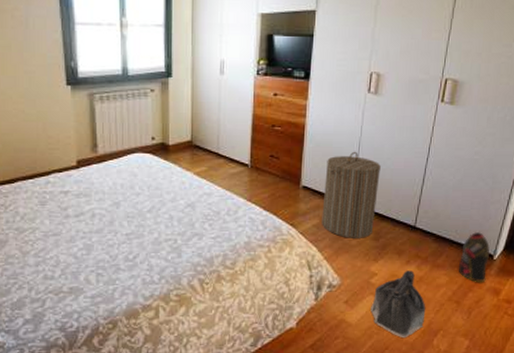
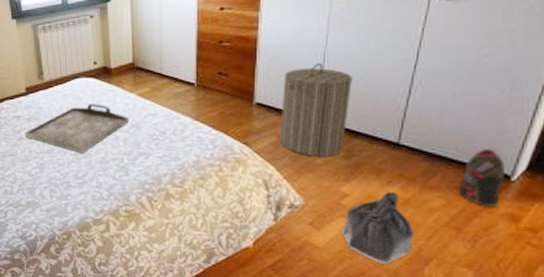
serving tray: none [72,181,185,234] -> present [24,104,130,153]

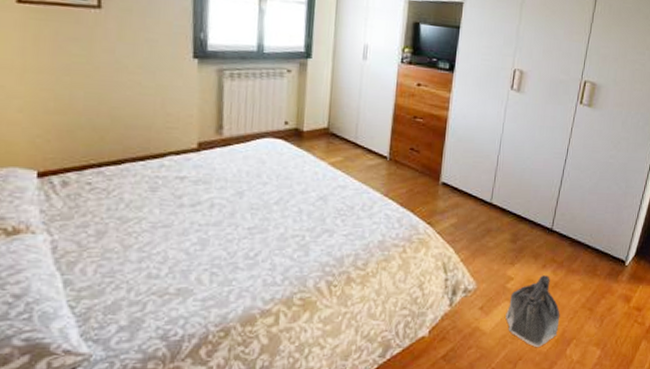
serving tray: present [24,104,130,153] -> none [187,169,317,228]
laundry hamper: present [280,62,352,157] -> none [460,148,521,240]
shirt: present [459,148,505,206] -> none [592,236,622,288]

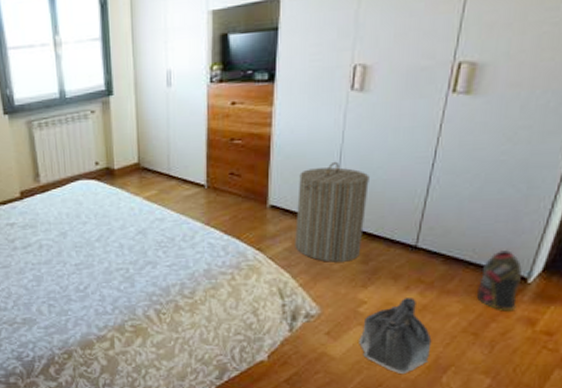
laundry hamper: none [460,148,521,240] -> present [295,161,369,262]
shirt: none [592,236,622,288] -> present [477,249,522,310]

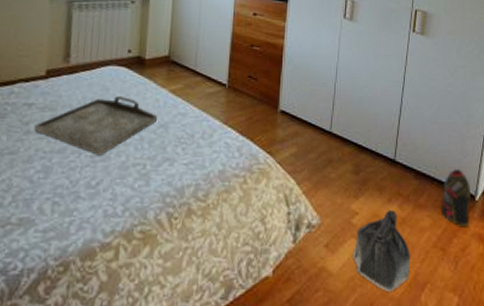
serving tray: none [19,208,135,264] -> present [33,96,158,156]
laundry hamper: present [295,161,369,262] -> none [300,76,358,171]

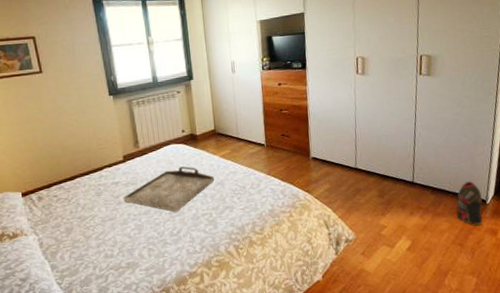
saddlebag: present [353,210,411,293] -> none [385,220,434,281]

